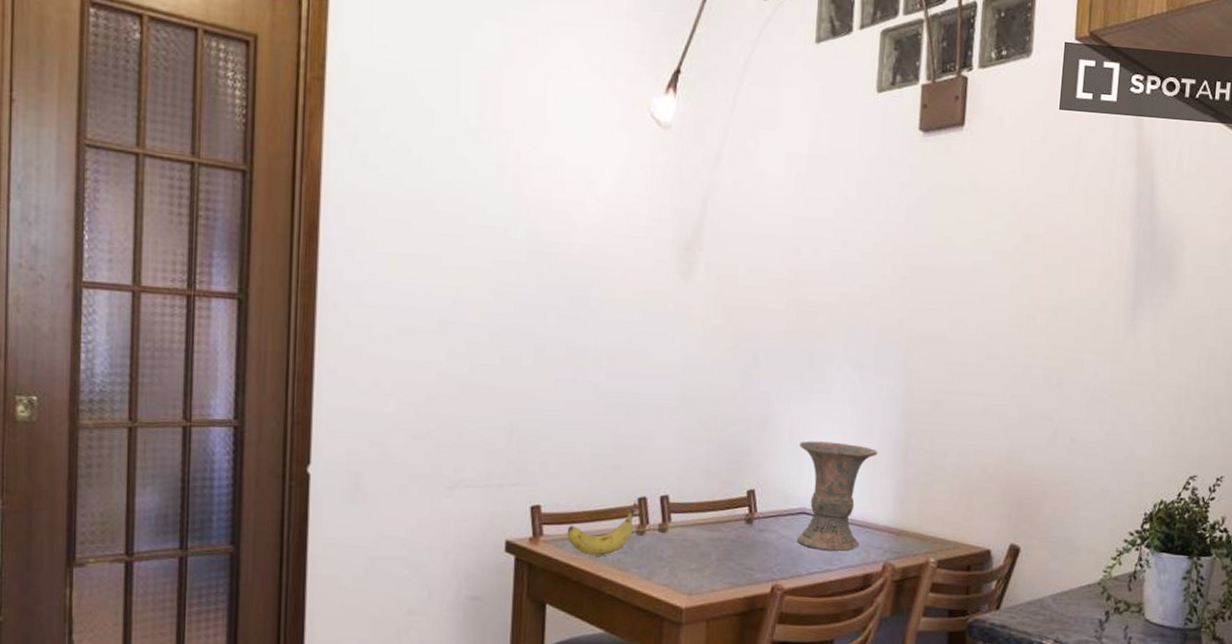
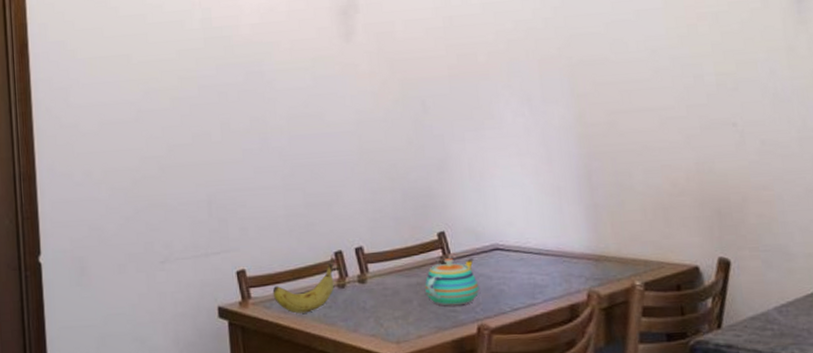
teapot: none [725,517,780,564] -> present [425,258,480,306]
vase: present [797,441,878,551] -> none [481,175,561,285]

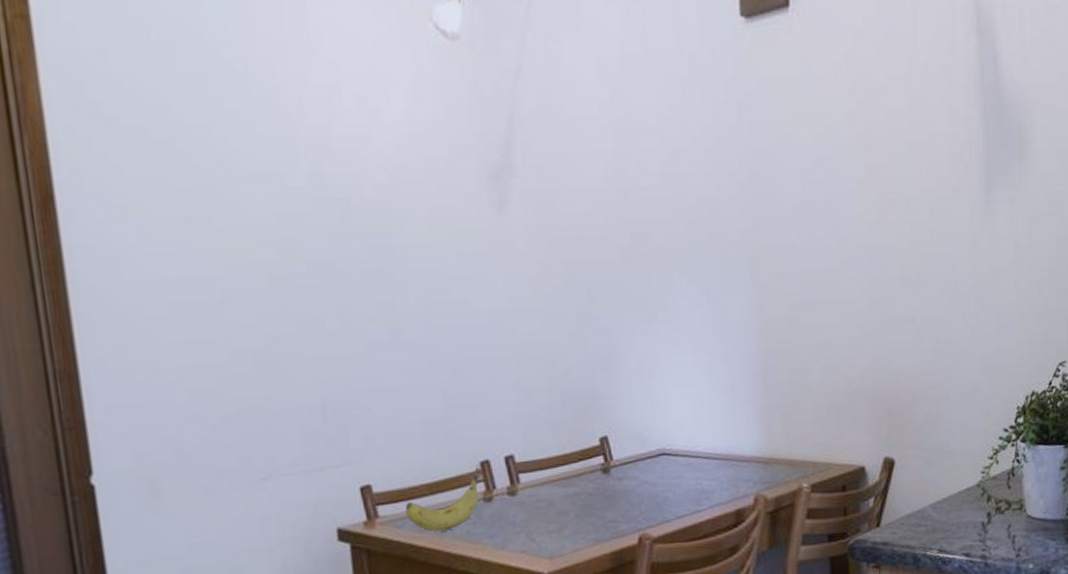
teapot: present [425,258,480,306] -> none [583,465,643,517]

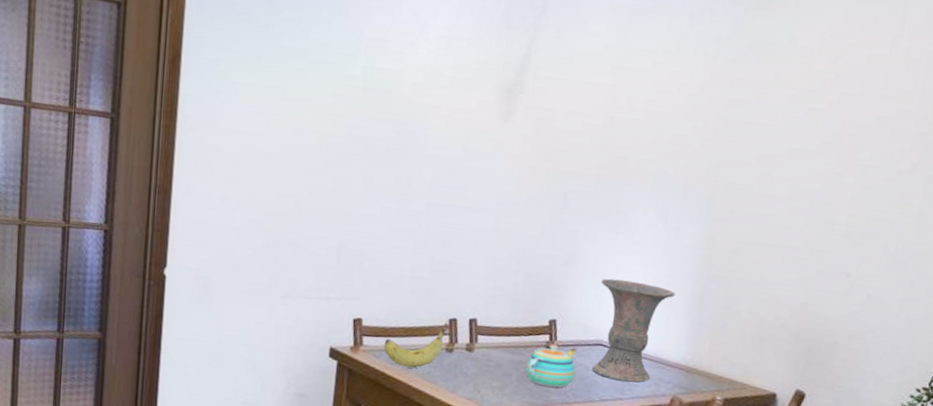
teapot: none [583,465,643,517] -> present [525,344,577,388]
vase: none [650,373,736,491] -> present [592,278,676,383]

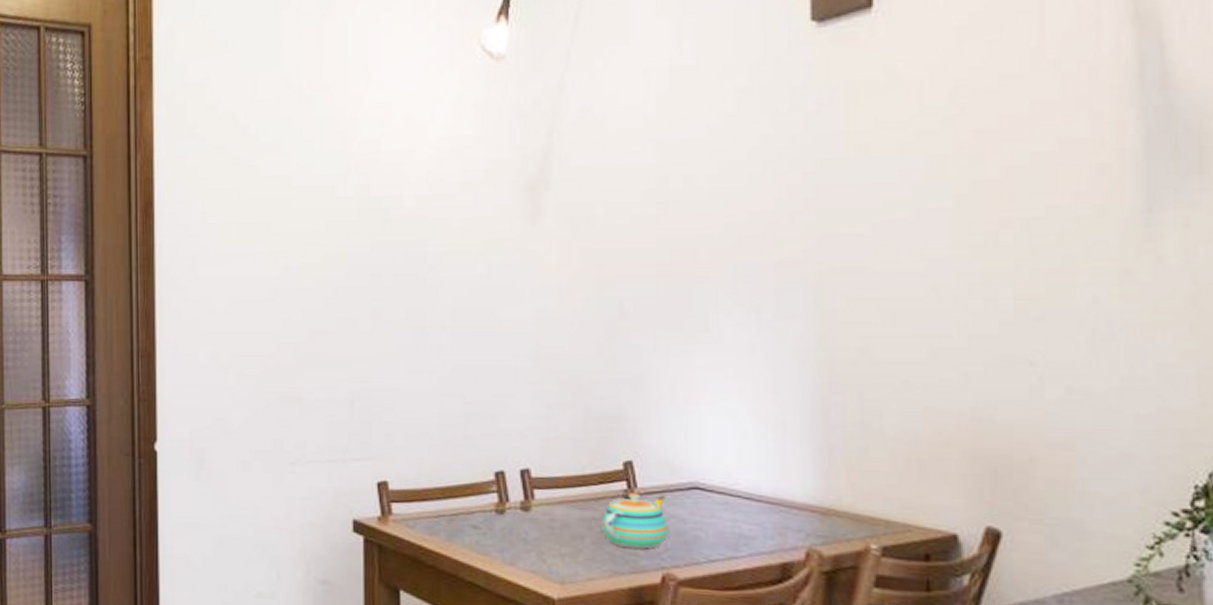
fruit: present [383,320,448,368] -> none [418,474,494,538]
vase: present [592,278,676,383] -> none [685,402,788,534]

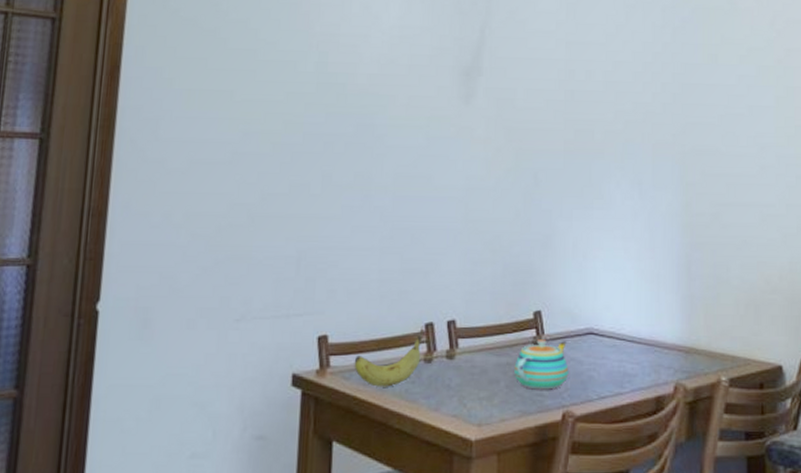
fruit: none [418,474,494,538] -> present [354,326,424,387]

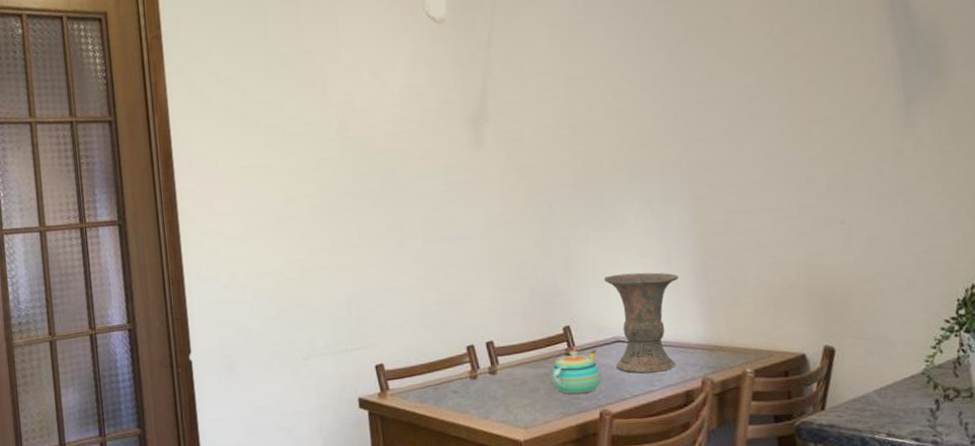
fruit: present [354,326,424,387] -> none [409,348,467,403]
vase: none [584,258,661,372] -> present [604,272,679,374]

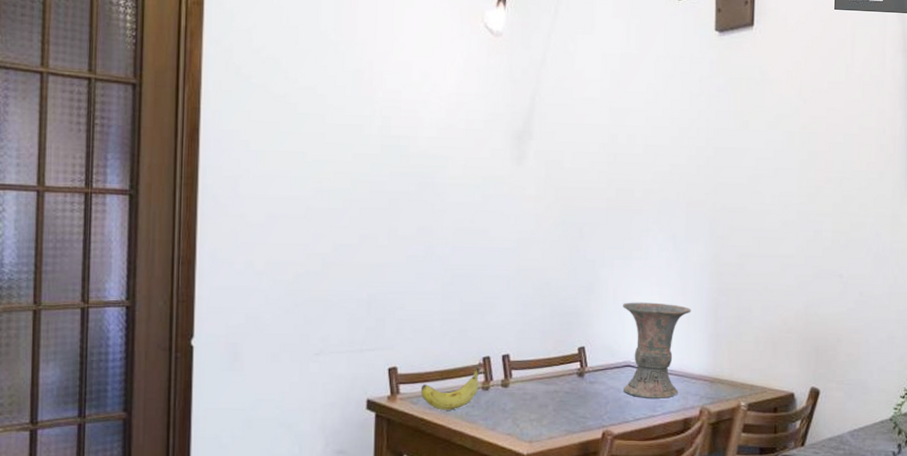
fruit: none [409,348,467,403] -> present [420,359,482,411]
teapot: present [551,350,602,394] -> none [561,371,609,413]

